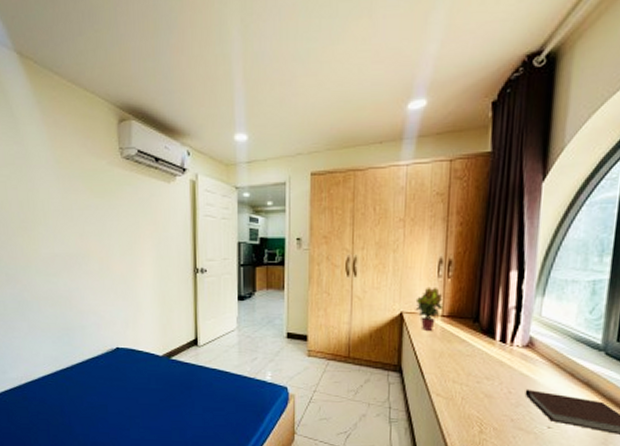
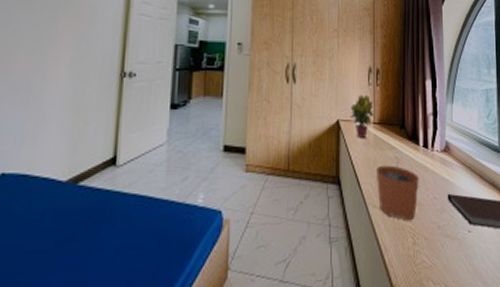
plant pot: none [441,349,492,412] -> present [375,156,419,222]

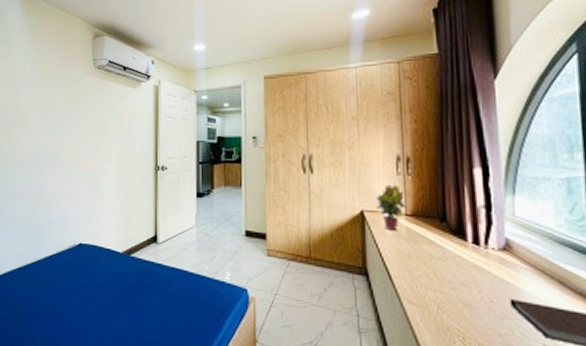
plant pot: present [375,156,419,222] -> none [410,251,469,323]

